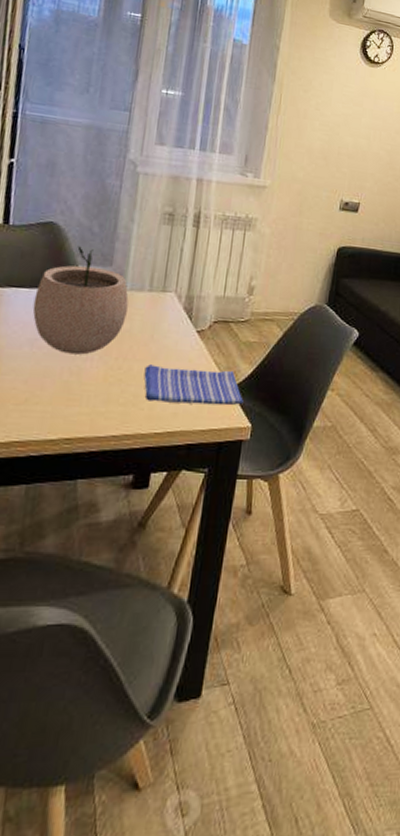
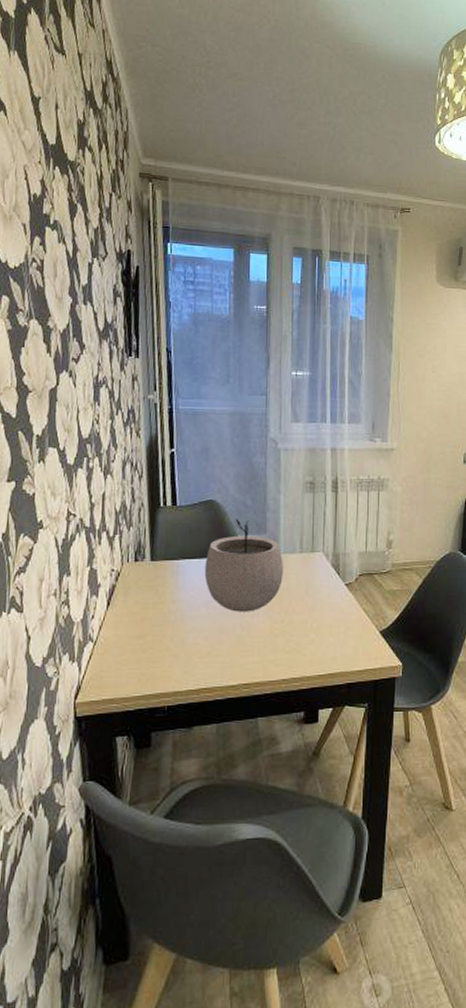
dish towel: present [144,364,243,406] -> none [304,616,393,648]

